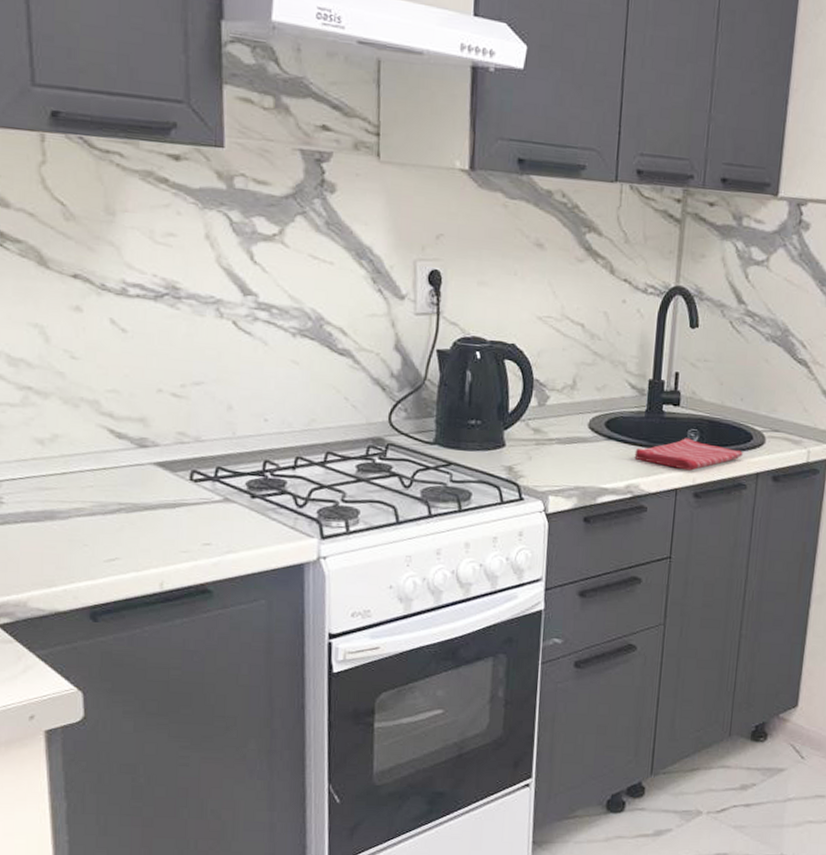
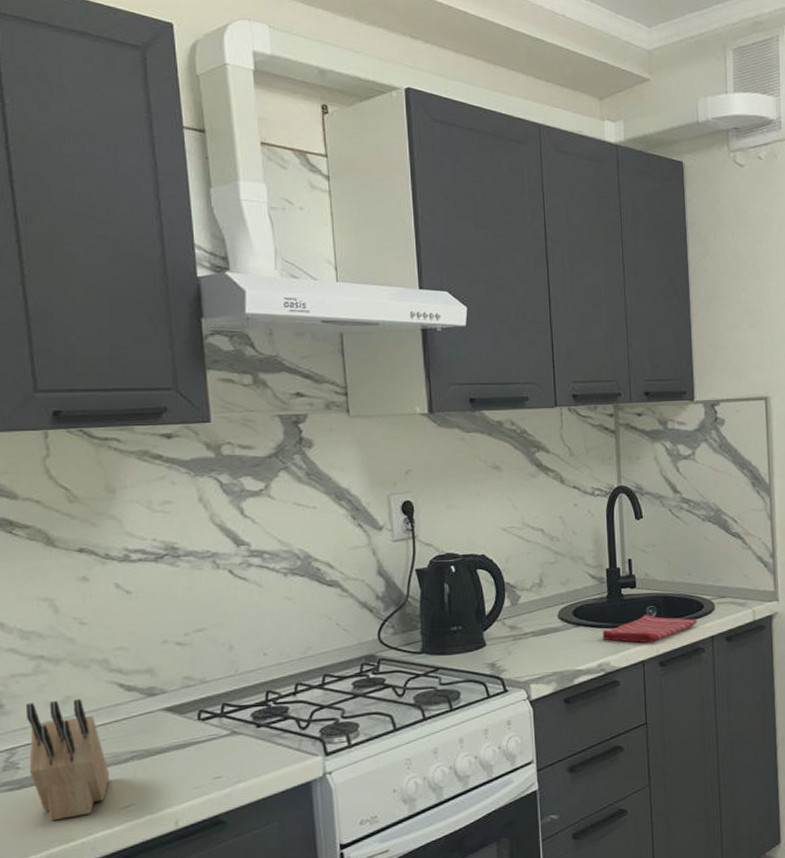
knife block: none [11,435,95,563] -> present [25,698,110,822]

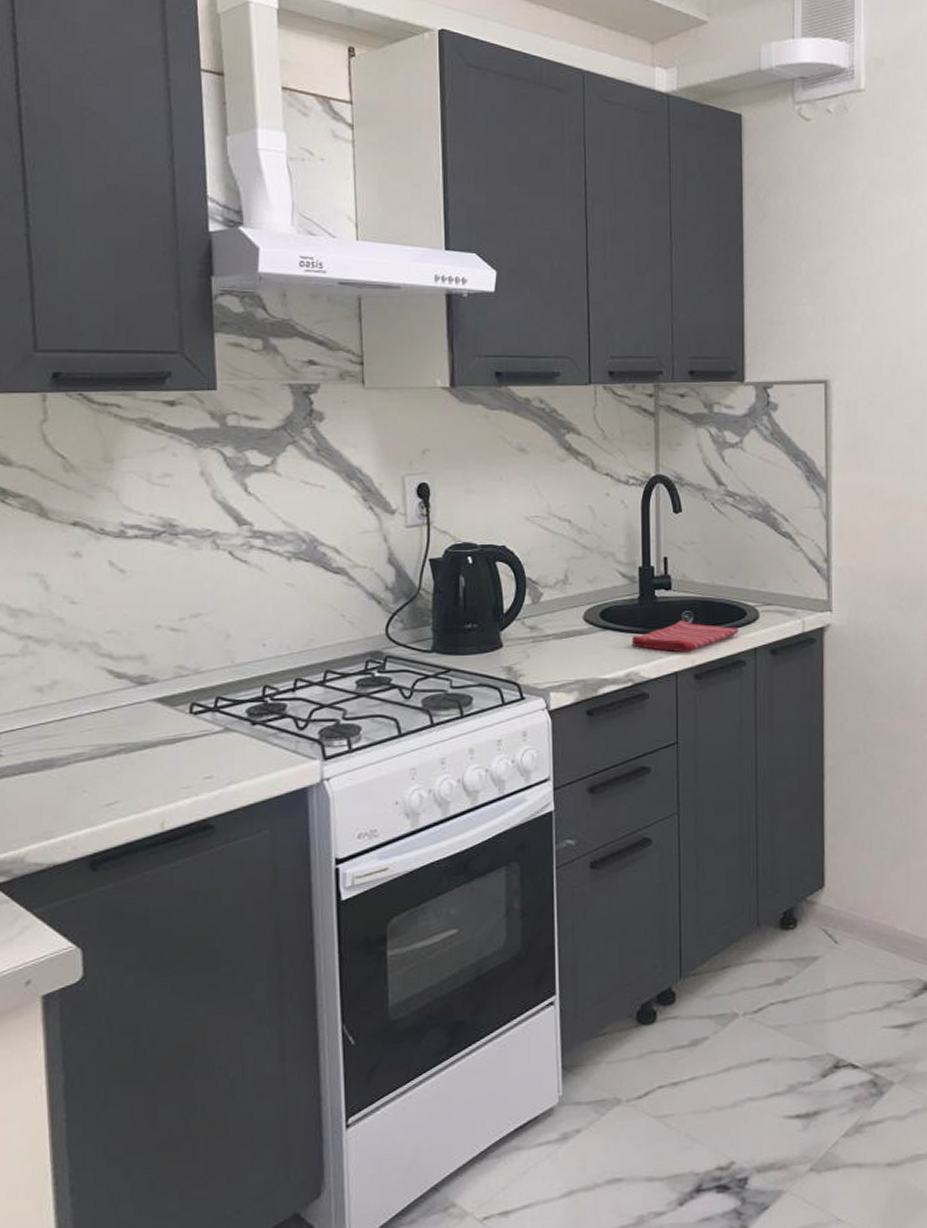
knife block: present [25,698,110,822] -> none [10,683,95,815]

